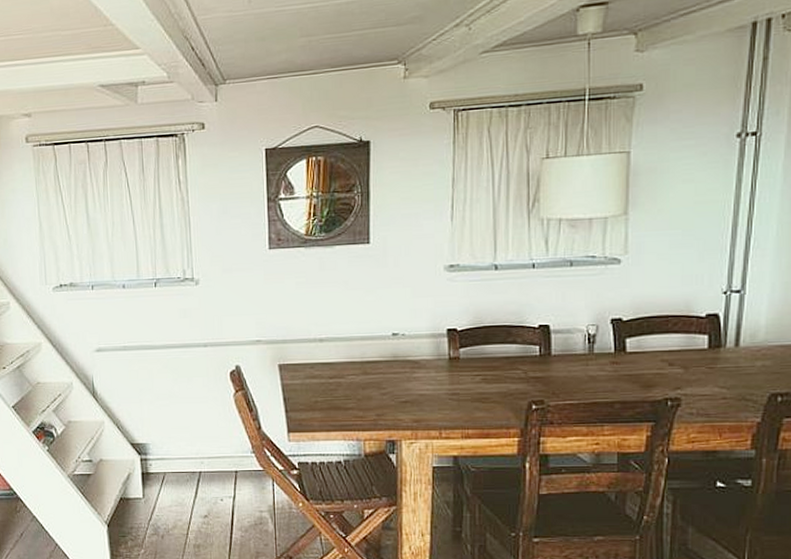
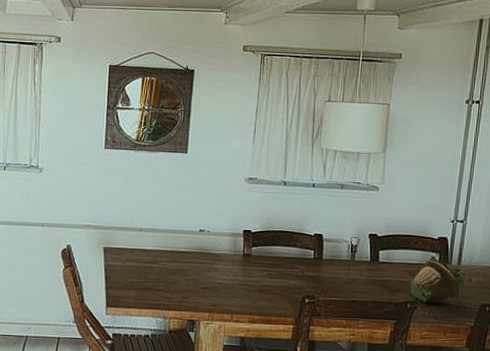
flower pot: none [670,334,758,399] -> present [410,252,474,304]

